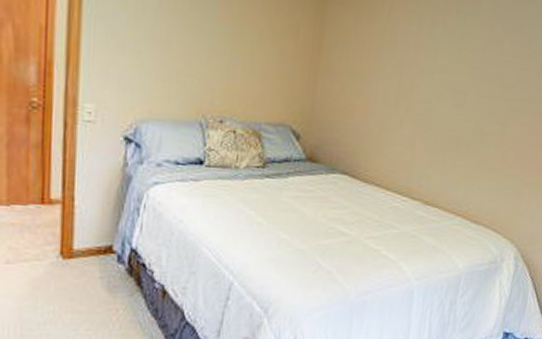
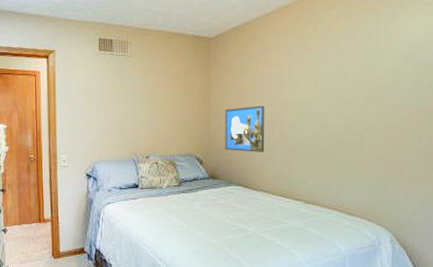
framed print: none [332,66,393,132] -> present [225,105,265,152]

